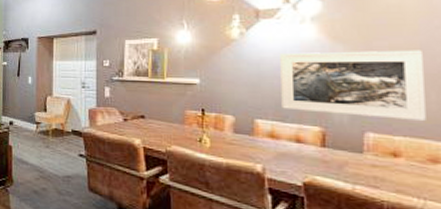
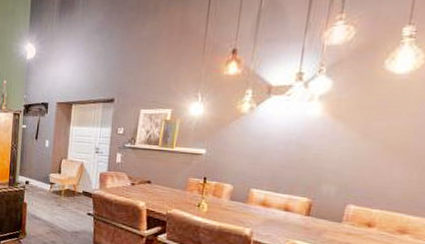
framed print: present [280,50,426,122] -> none [277,129,416,198]

